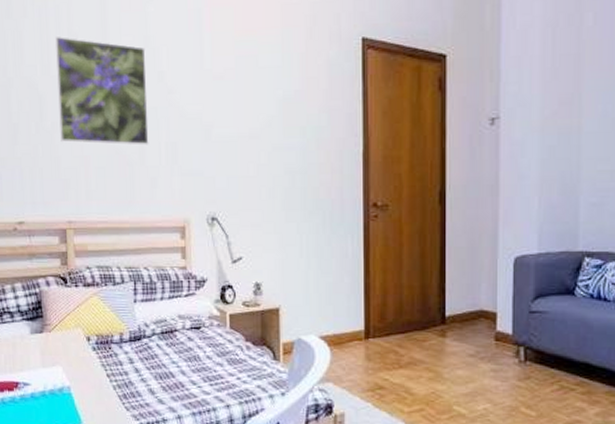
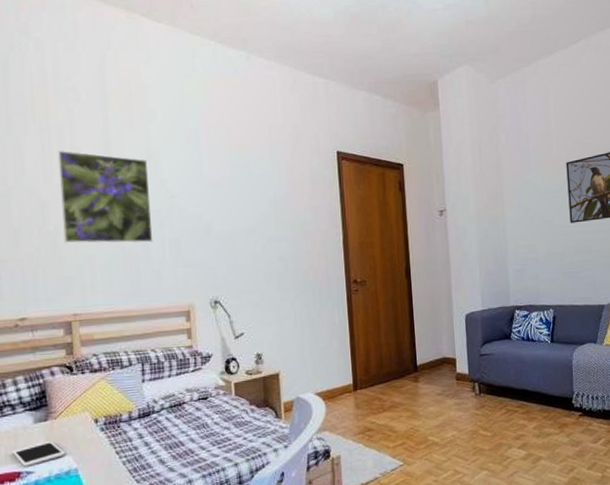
cell phone: none [11,354,59,378] -> present [12,441,65,467]

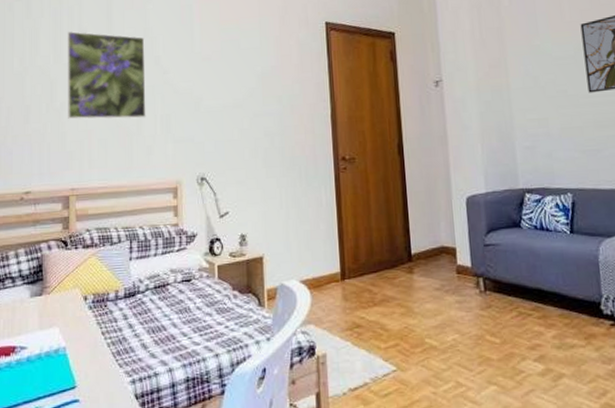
cell phone: present [12,441,65,467] -> none [10,316,56,341]

